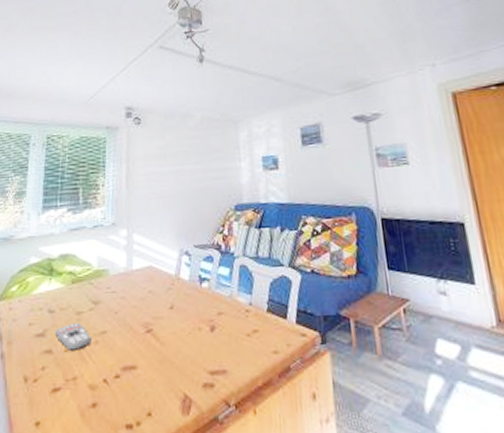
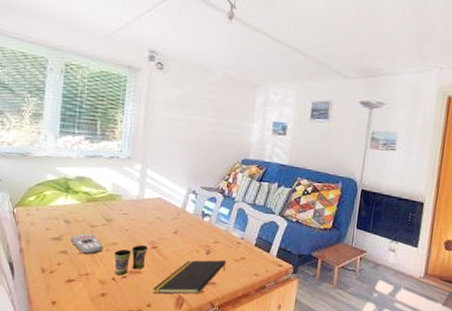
cup: none [103,330,142,375] -> present [113,245,148,276]
notepad: none [151,336,237,395] -> present [152,260,227,294]

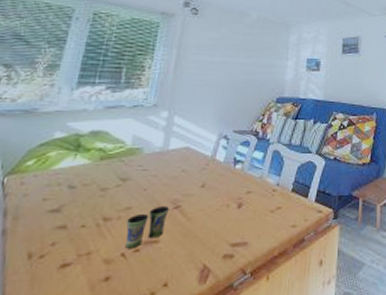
remote control: present [70,233,103,255] -> none [72,199,114,227]
notepad: present [152,260,227,294] -> none [171,212,261,267]

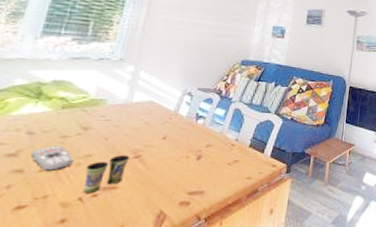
remote control: none [72,199,114,227] -> present [30,146,74,172]

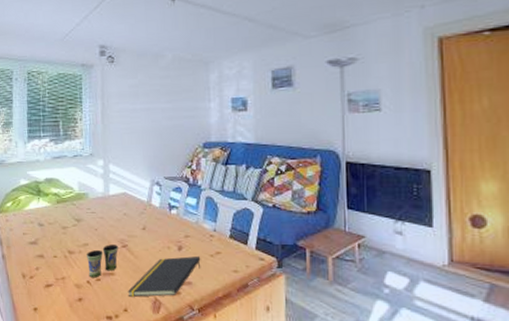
remote control: present [30,146,74,172] -> none [45,235,76,258]
notepad: none [128,164,218,212] -> present [127,255,201,297]

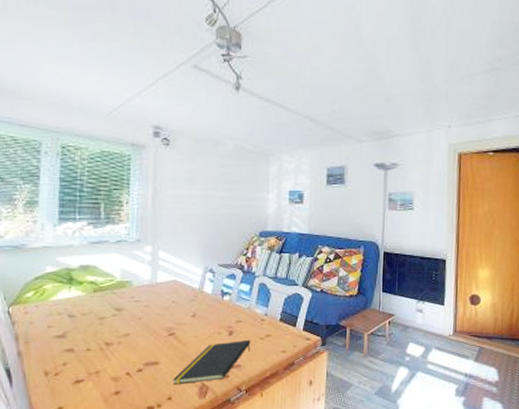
cup: present [86,244,118,278] -> none [126,333,164,369]

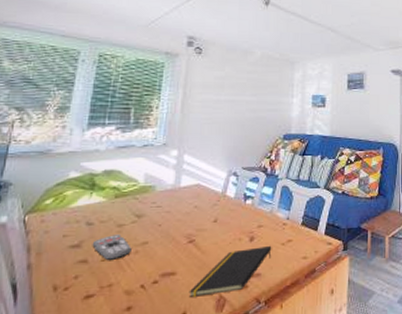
remote control: none [76,327,114,351] -> present [92,235,132,261]

